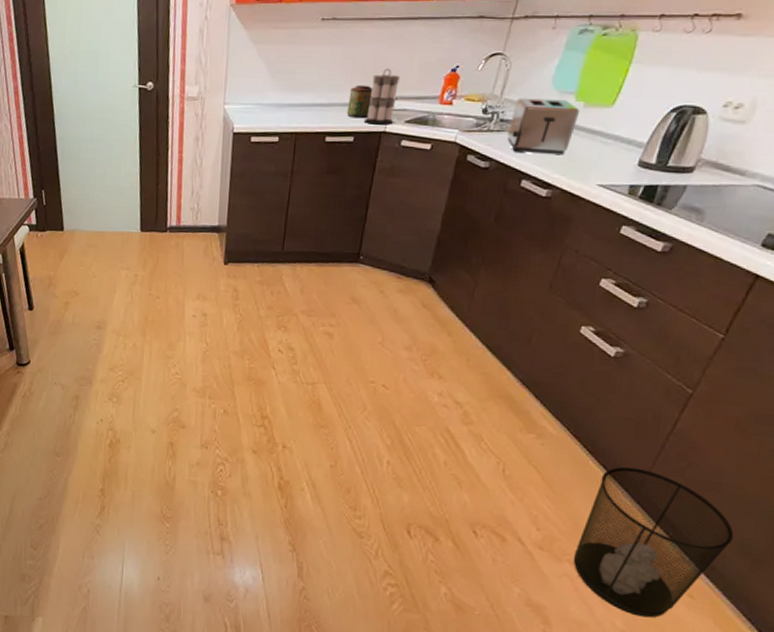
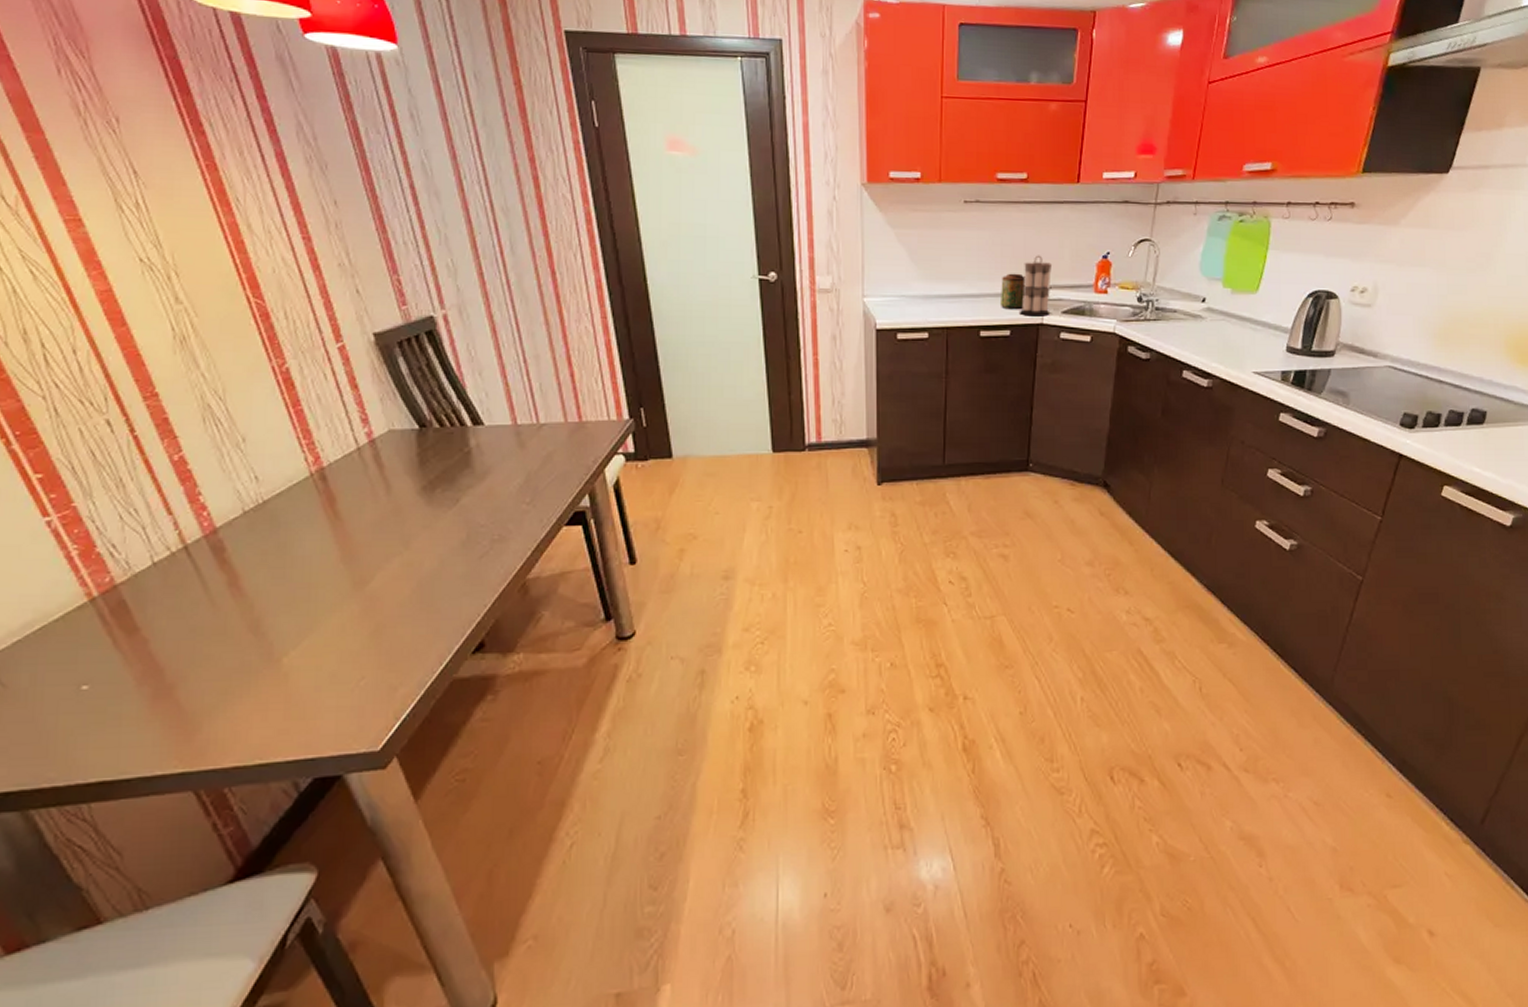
toaster: present [507,98,580,156] -> none [1164,285,1229,344]
waste bin: present [574,466,734,618] -> none [1279,666,1416,828]

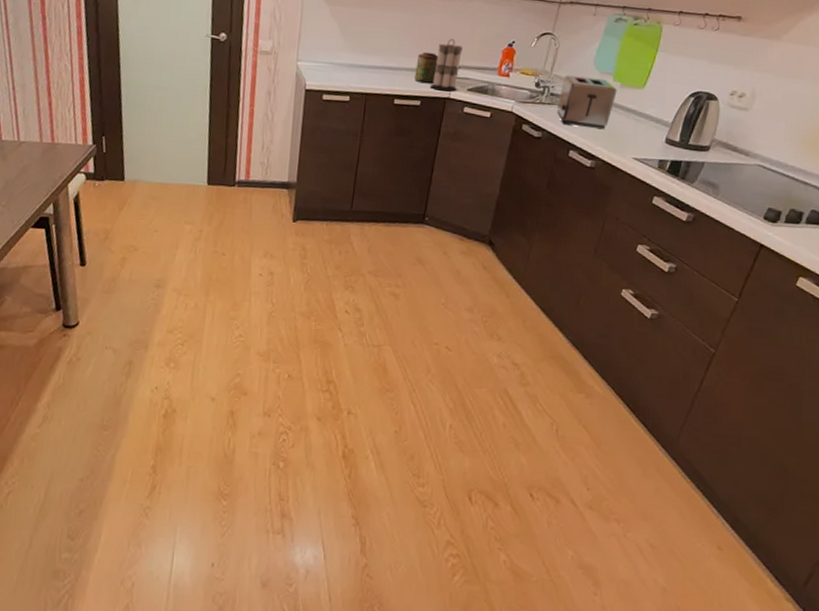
toaster: none [1164,285,1229,344] -> present [557,75,617,130]

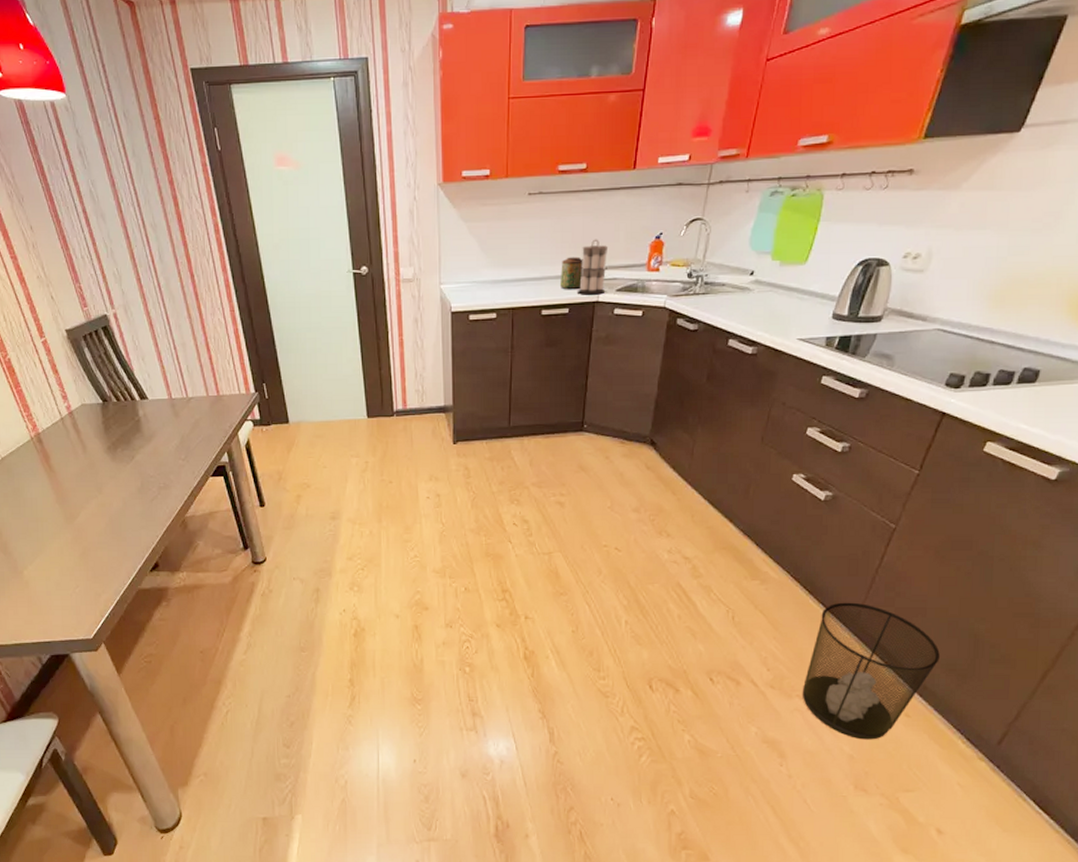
toaster: present [557,75,617,130] -> none [712,260,777,314]
waste bin: none [620,424,752,573] -> present [803,602,940,740]

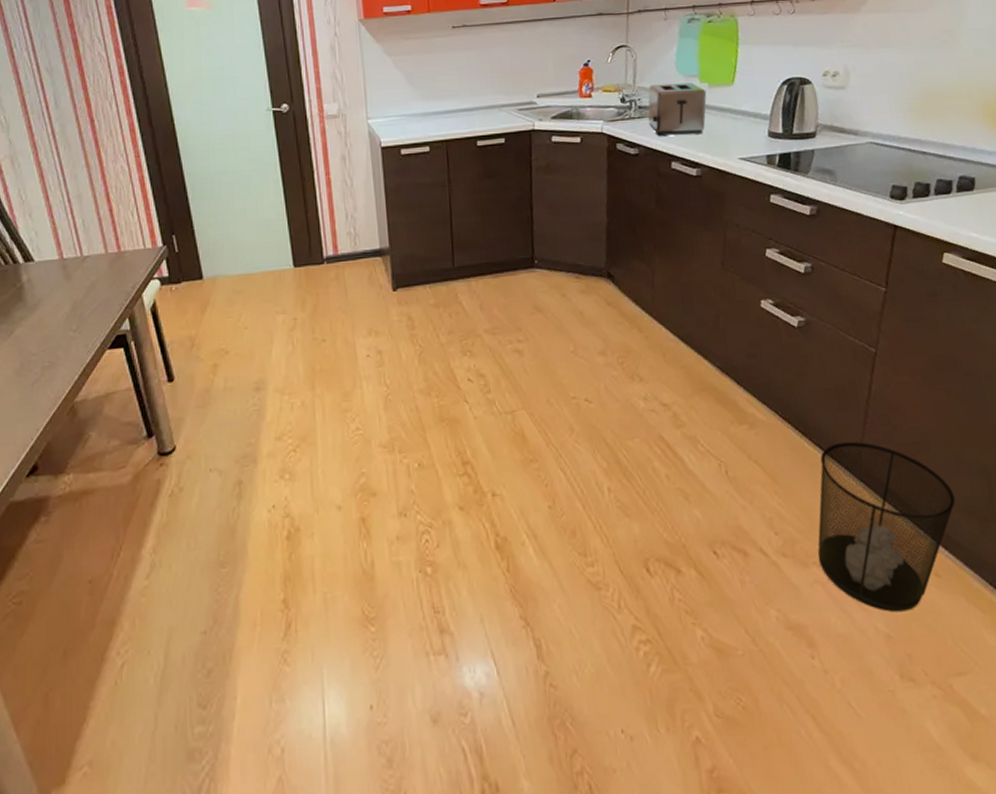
canister: present [559,257,583,290] -> none [492,86,516,120]
spice rack: present [578,239,607,295] -> none [512,68,539,124]
toaster: none [712,260,777,314] -> present [648,82,707,136]

